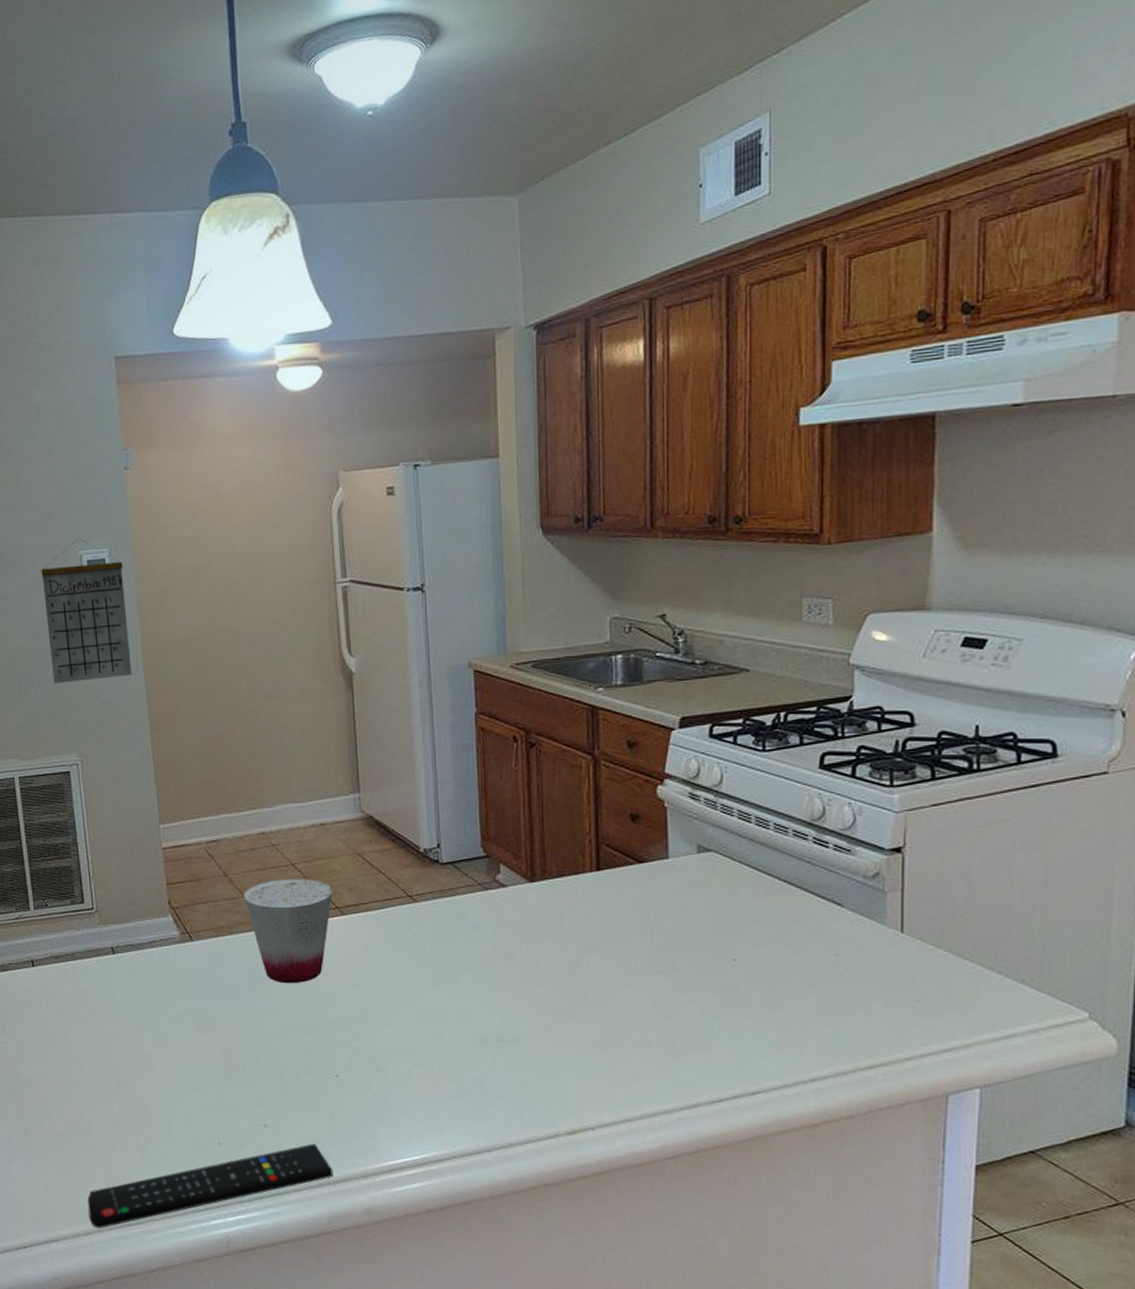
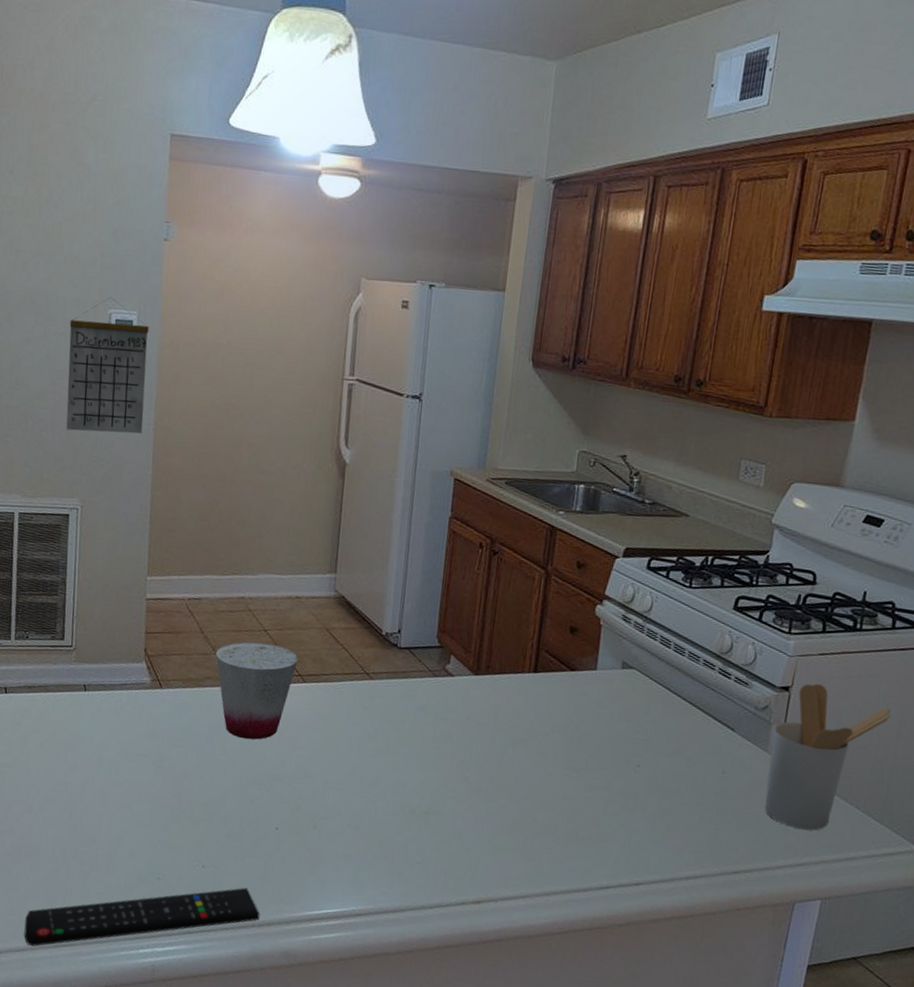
utensil holder: none [889,839,1032,1009] -> present [765,683,891,831]

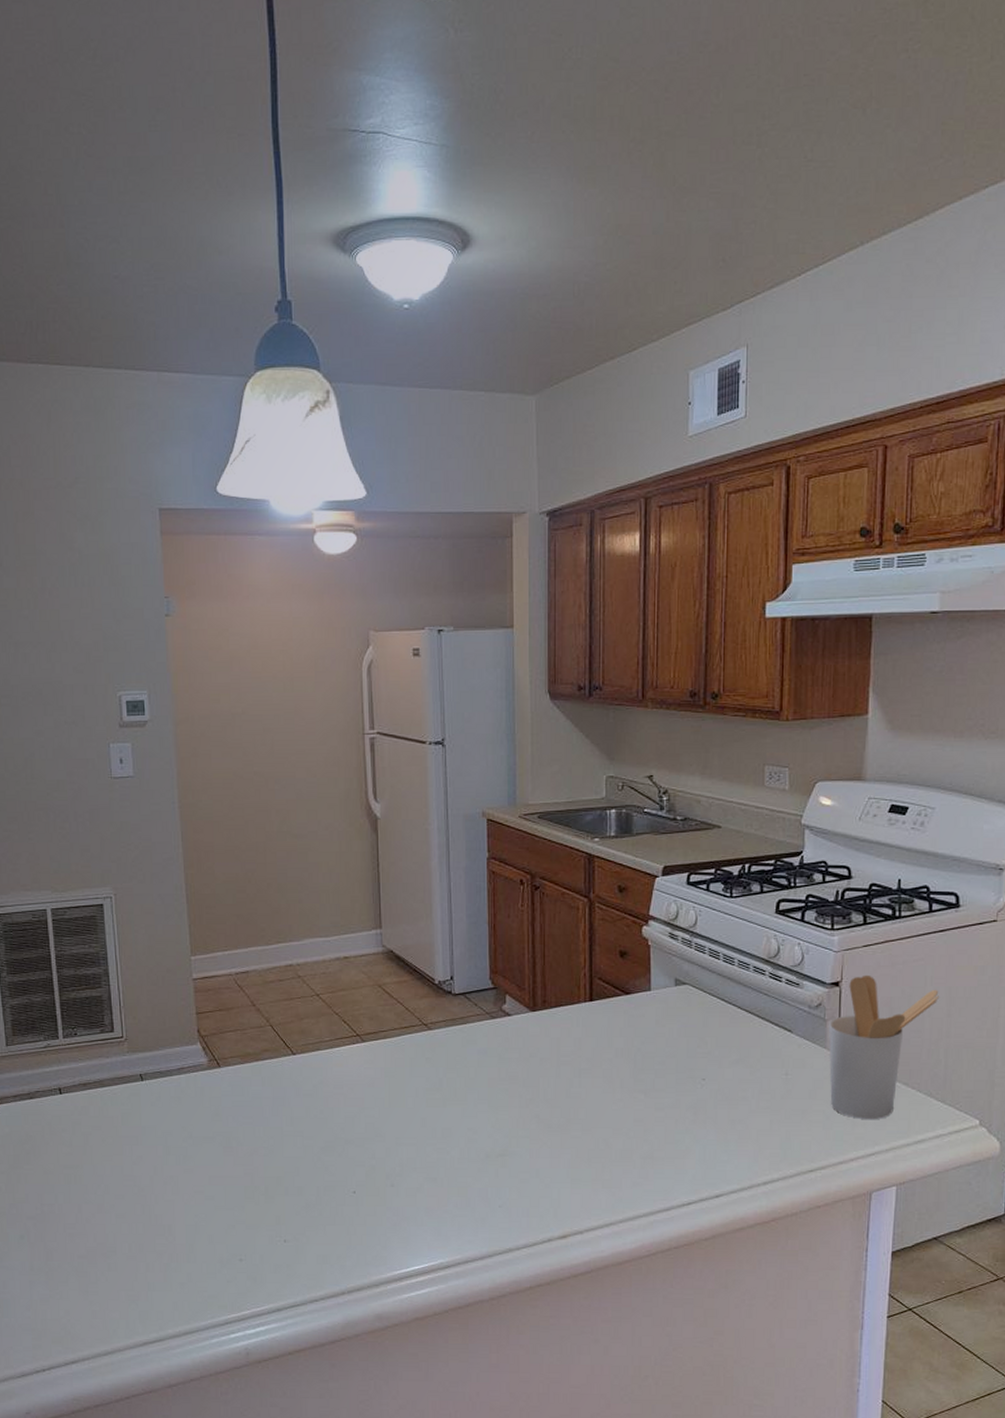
remote control: present [24,887,260,946] -> none [109,1256,348,1347]
calendar: present [66,296,149,434] -> none [79,678,168,819]
cup: present [215,641,298,740] -> none [270,1008,354,1107]

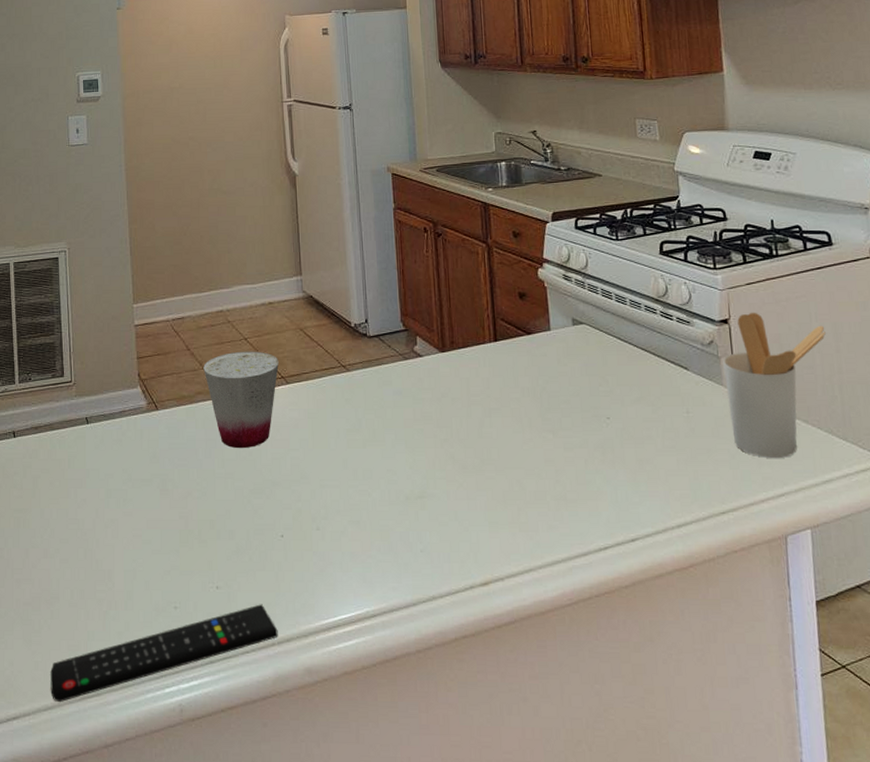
remote control: none [109,1256,348,1347] -> present [50,604,278,702]
cup: none [270,1008,354,1107] -> present [203,351,279,449]

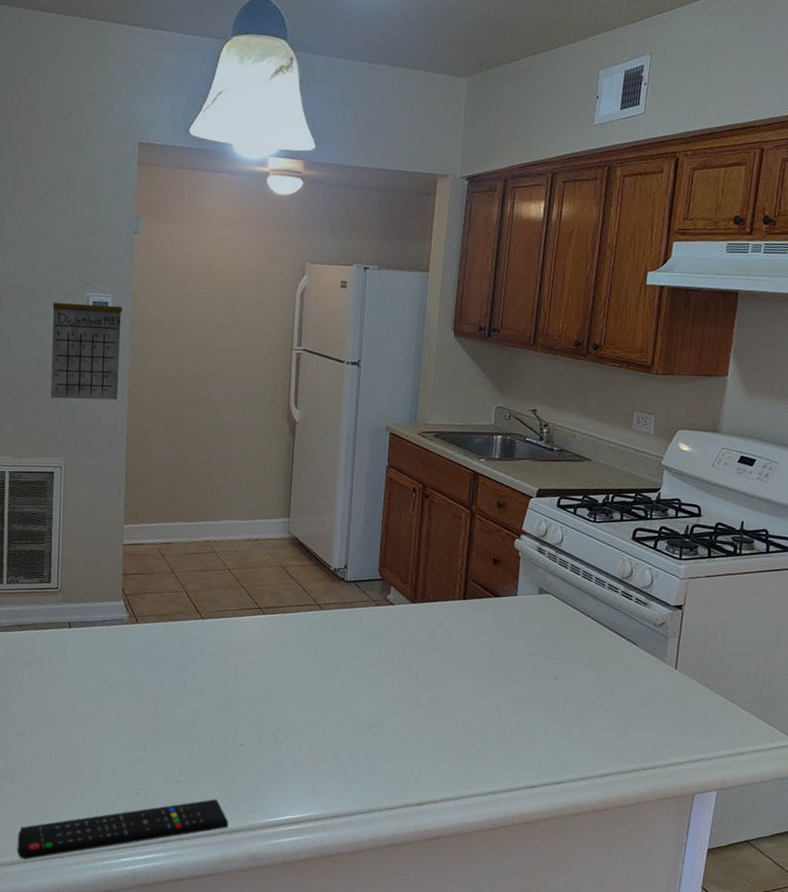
calendar: none [44,62,115,182] -> present [50,281,123,400]
cup: present [203,351,279,449] -> none [185,579,258,667]
utensil holder: present [723,312,826,458] -> none [665,601,769,730]

